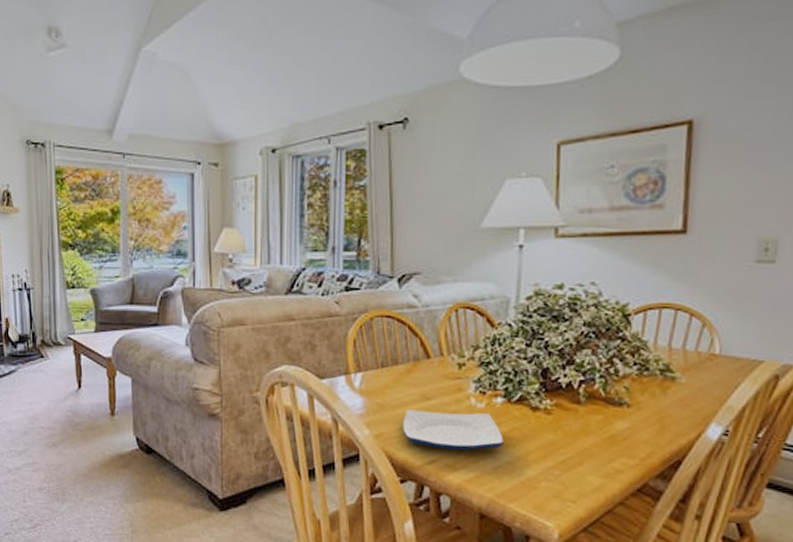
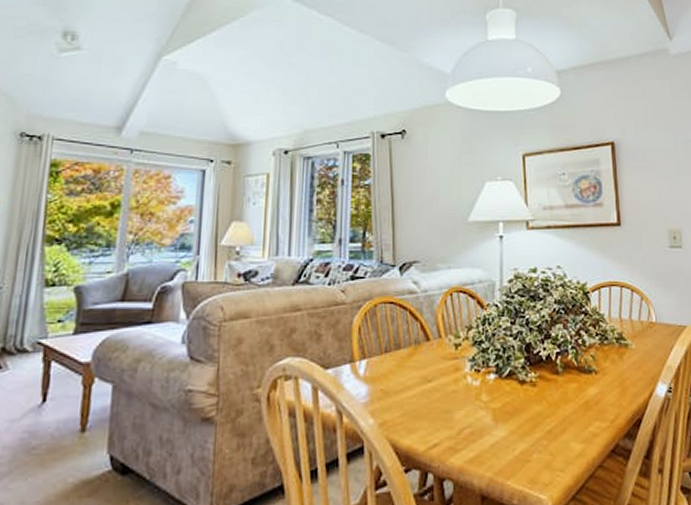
plate: present [402,410,504,451] -> none [405,391,498,432]

